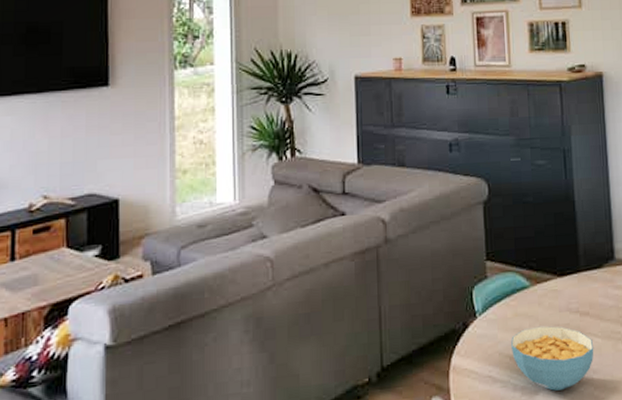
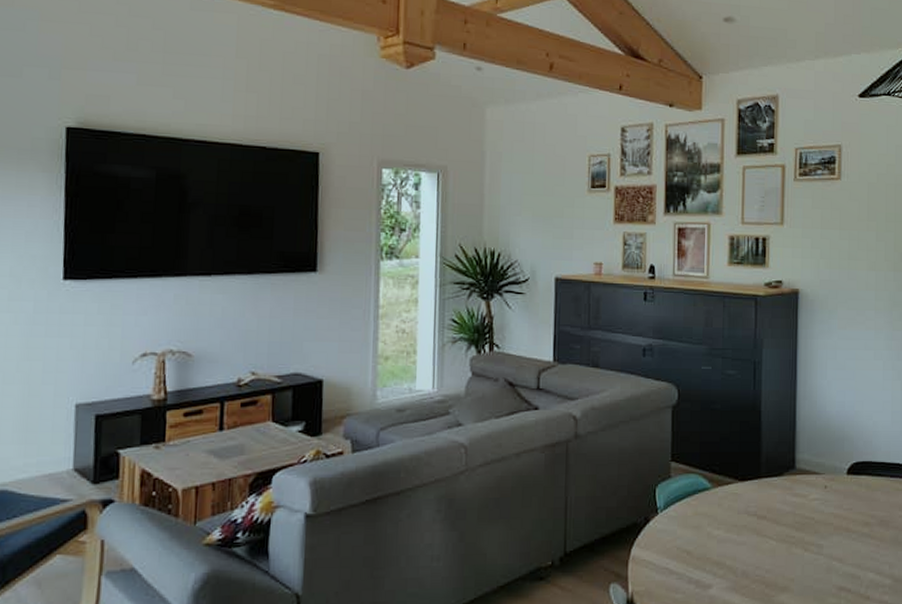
cereal bowl: present [511,325,594,391] -> none [689,525,768,586]

